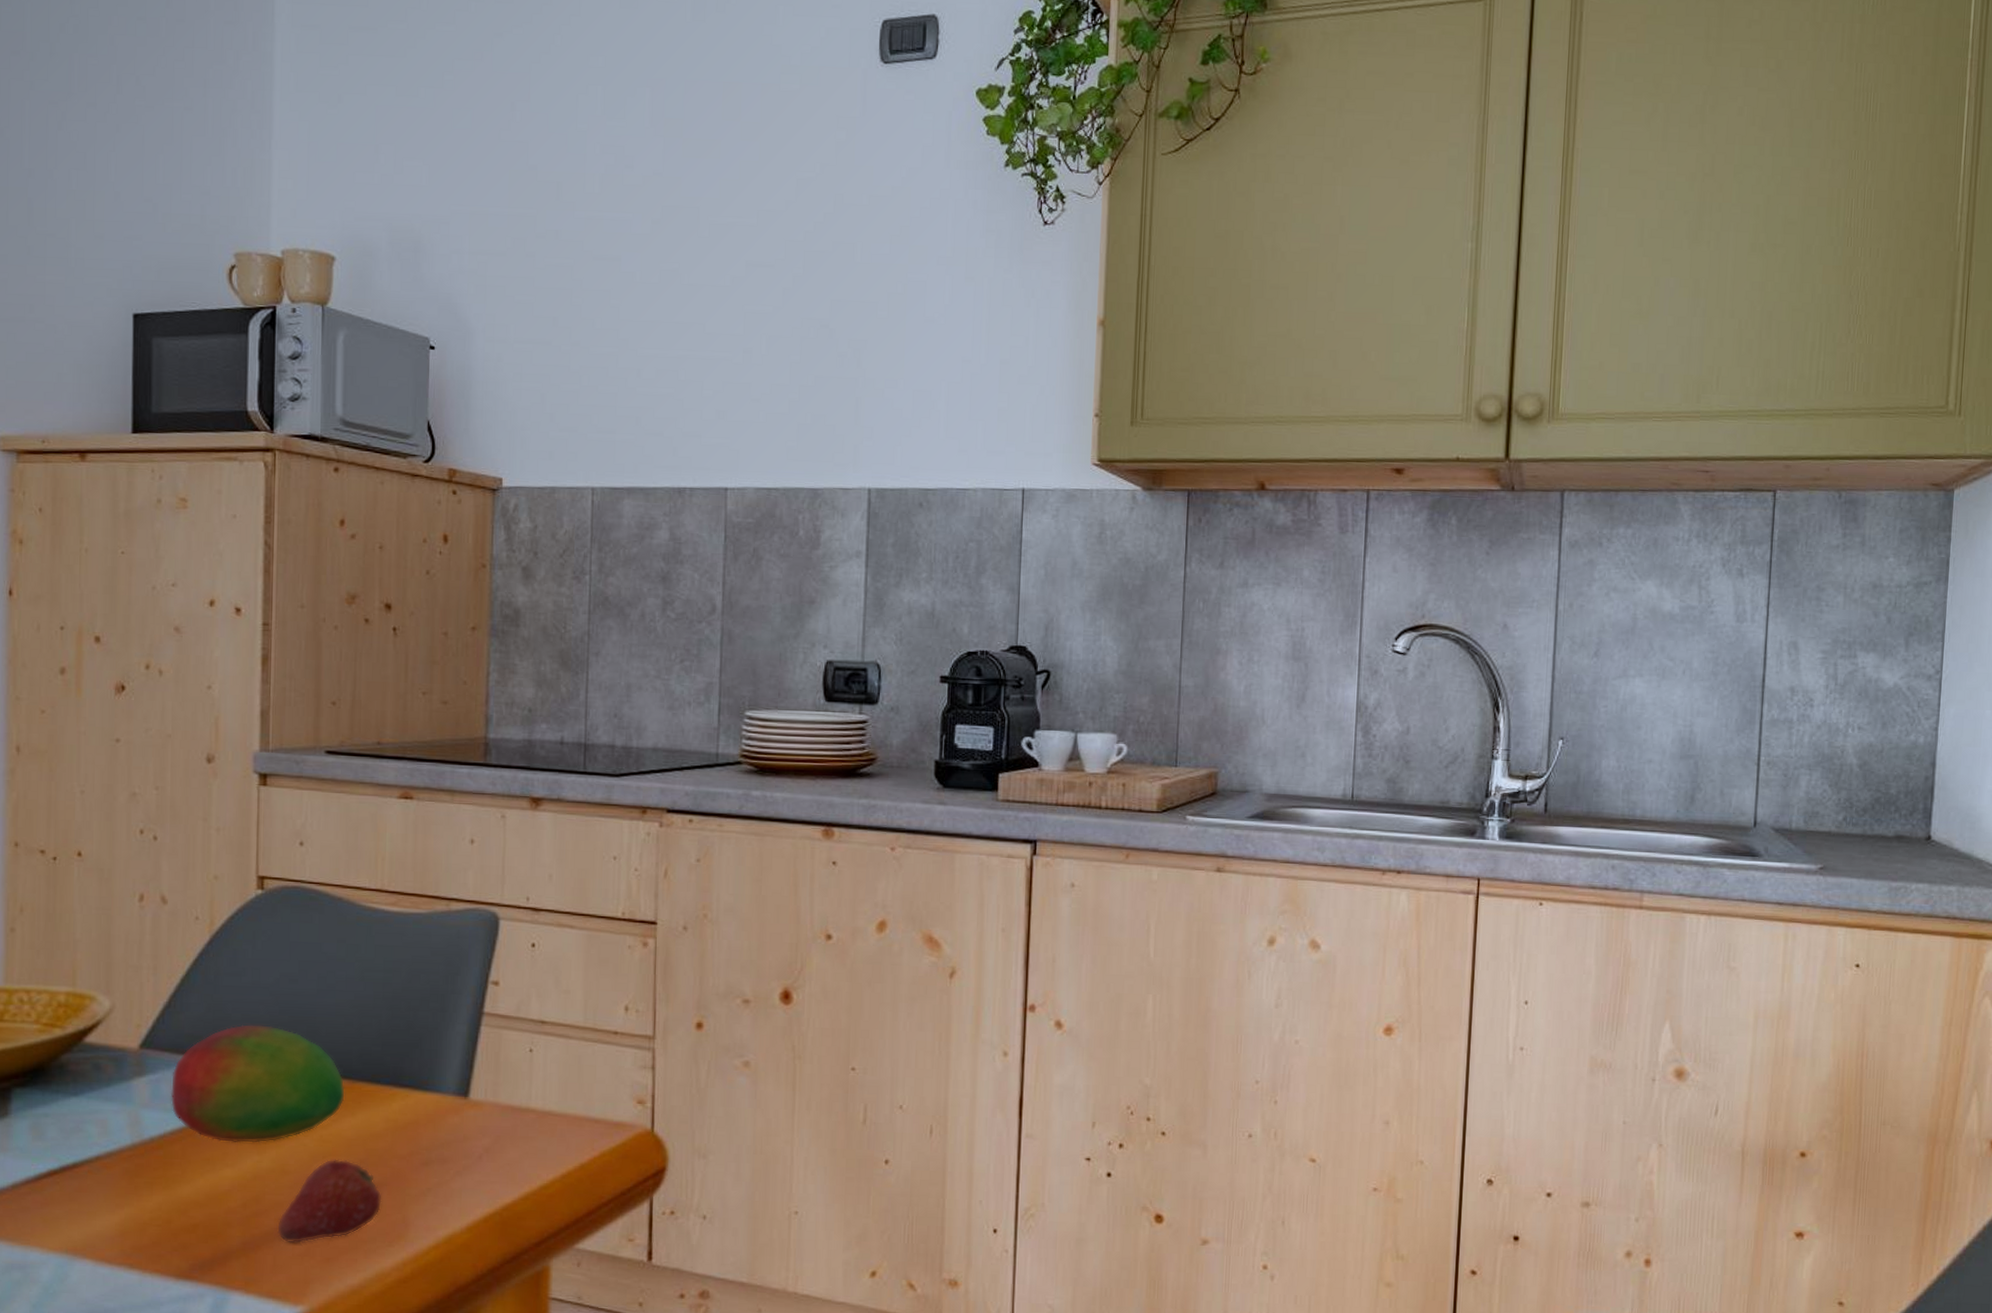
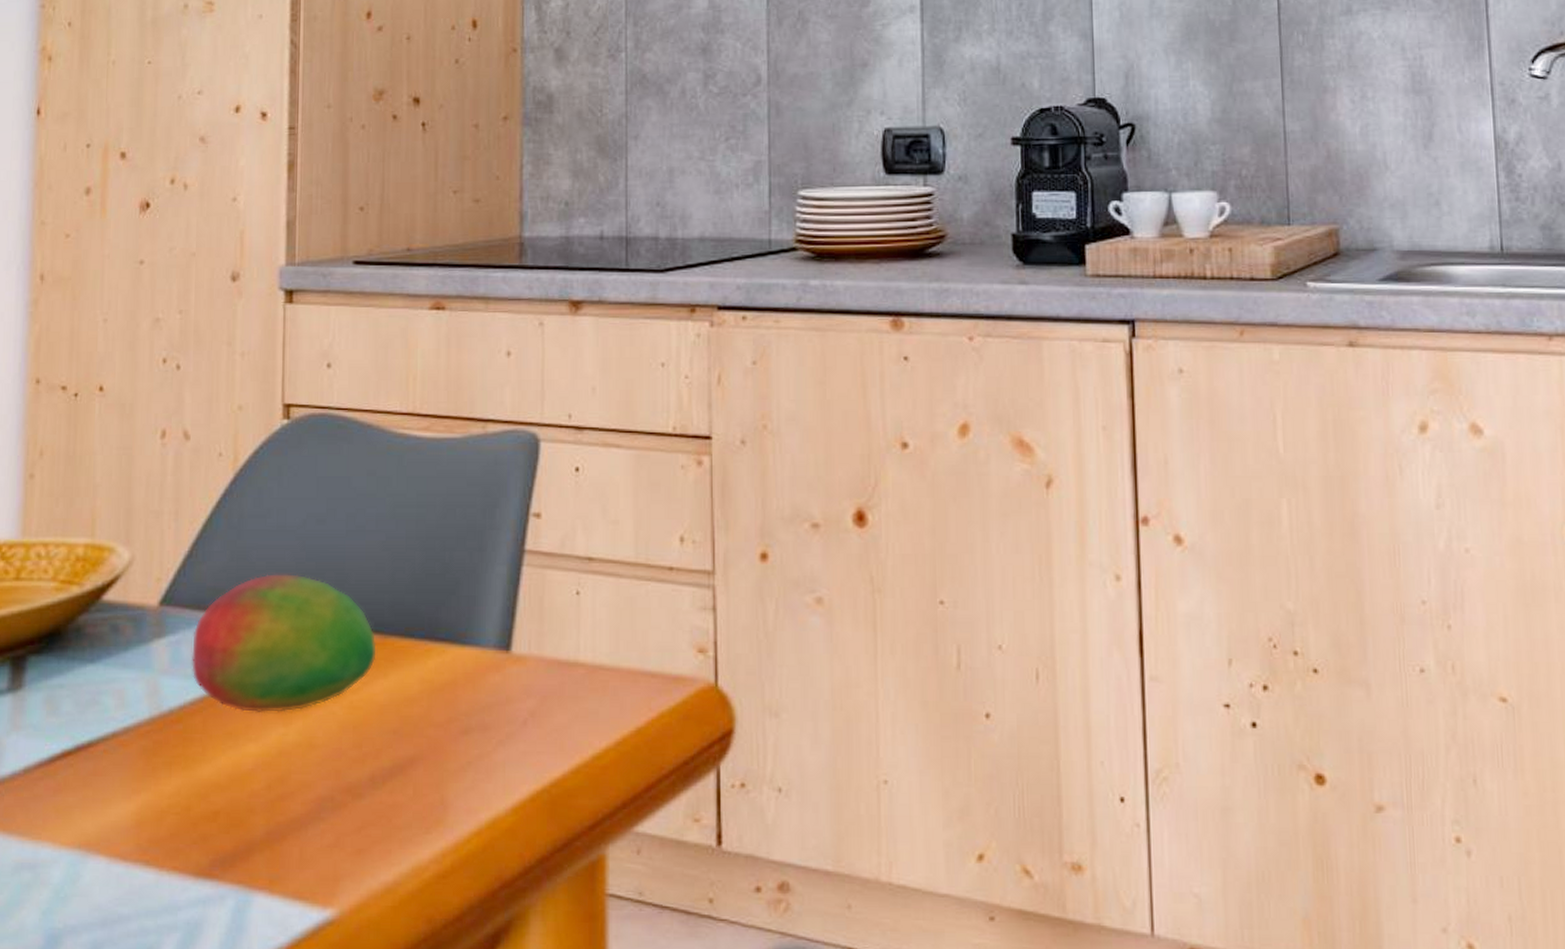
fruit: present [277,1159,382,1244] -> none [304,729,418,832]

